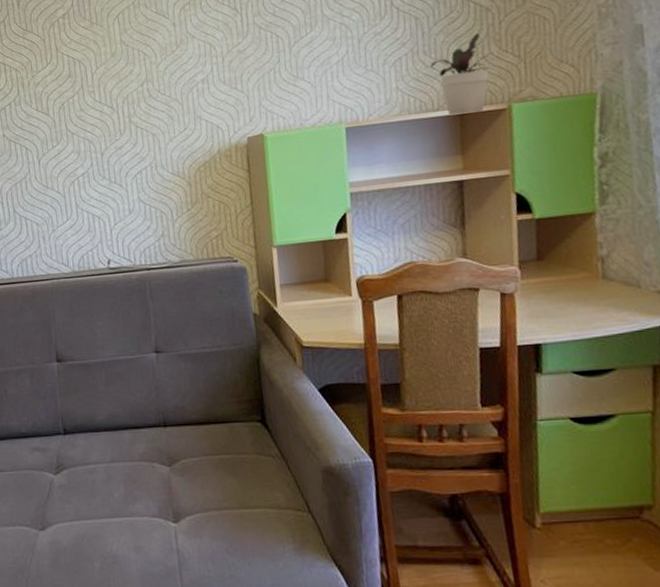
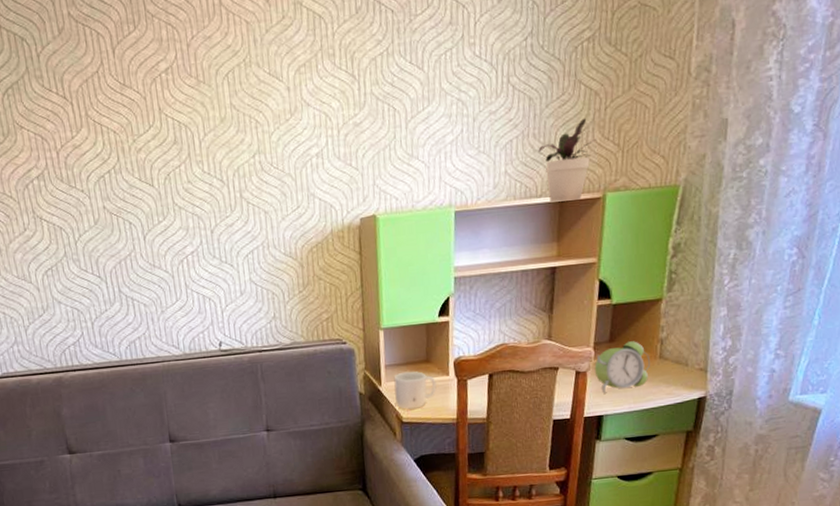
mug: none [290,291,339,334] -> present [394,371,437,410]
alarm clock: none [522,259,593,319] -> present [594,341,651,394]

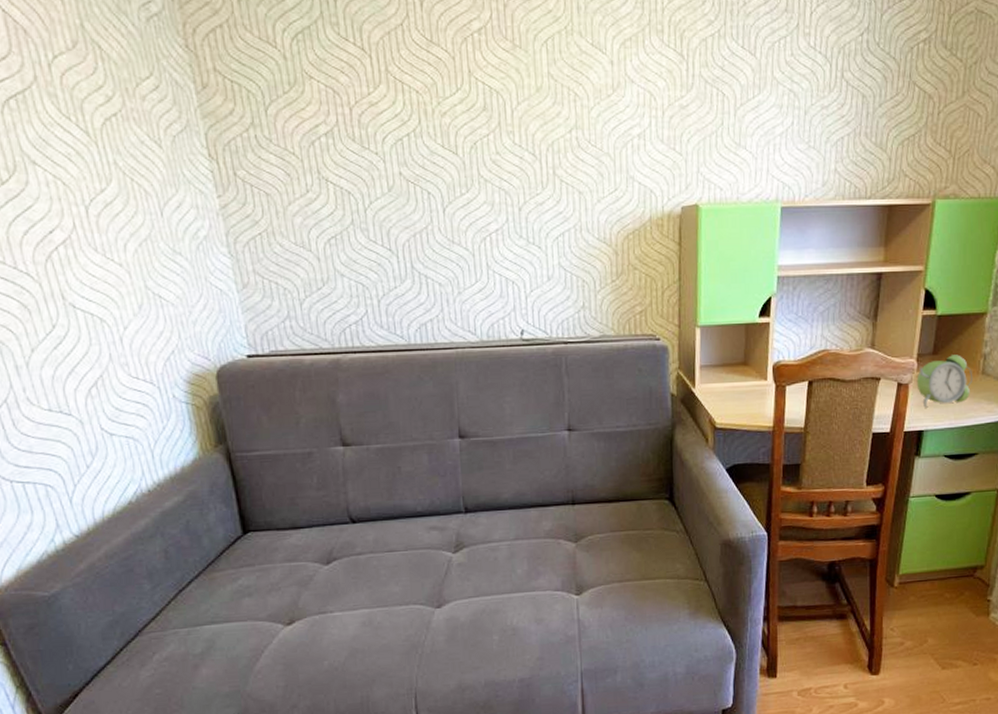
mug: present [394,371,437,410] -> none [708,373,753,416]
potted plant: present [538,118,597,203] -> none [869,121,929,205]

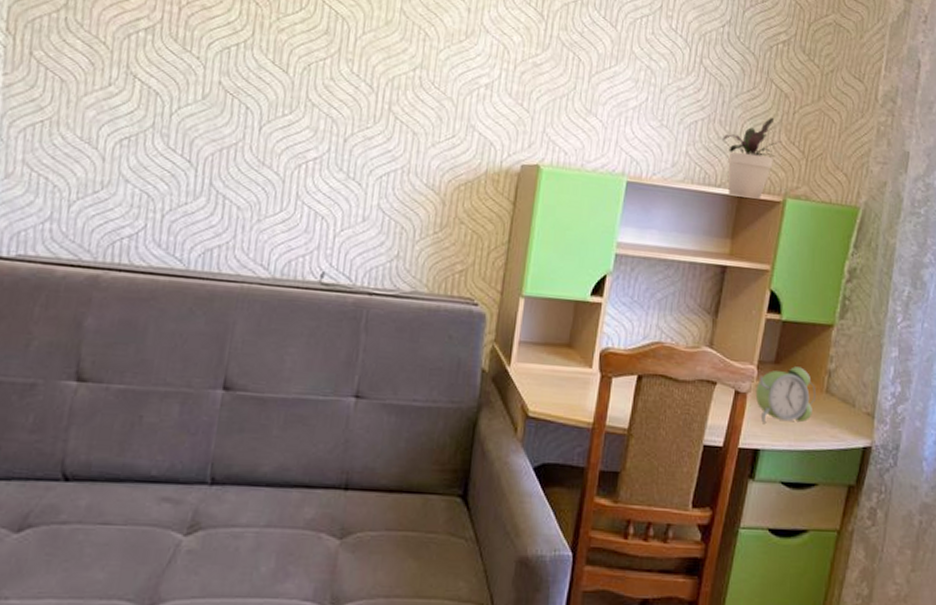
potted plant: none [869,121,929,205] -> present [722,117,783,199]

